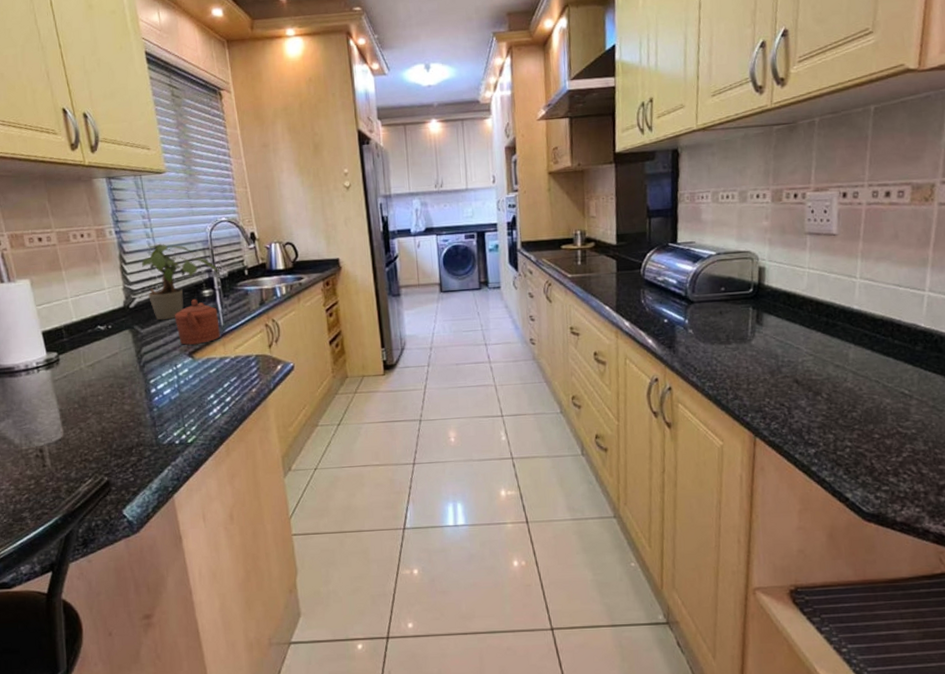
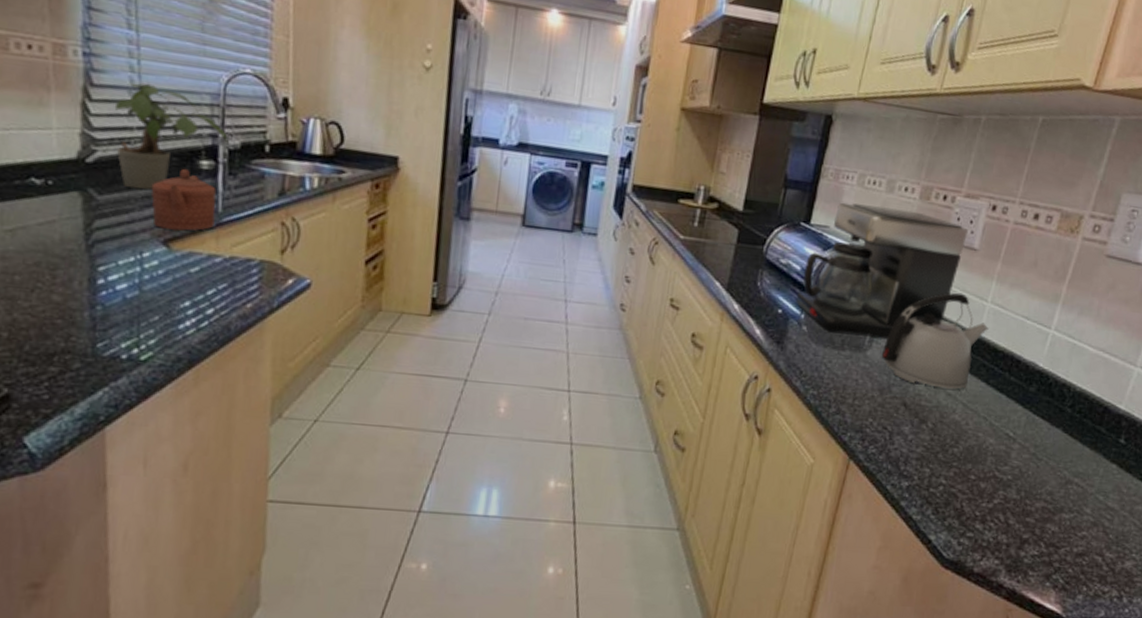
coffee maker: none [678,213,825,330] -> present [796,202,969,337]
kettle: none [765,275,863,362] -> present [881,292,989,390]

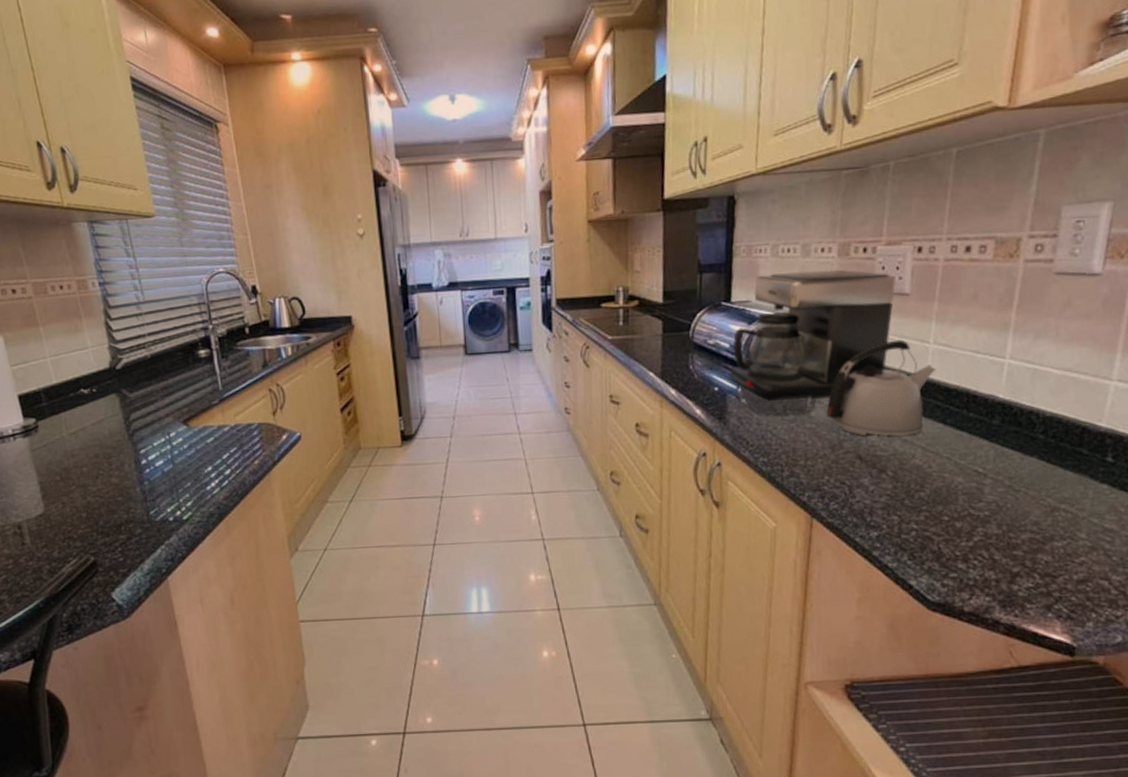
potted plant: present [114,83,229,189] -> none [128,296,217,384]
teapot: present [151,168,217,231] -> none [166,359,218,411]

